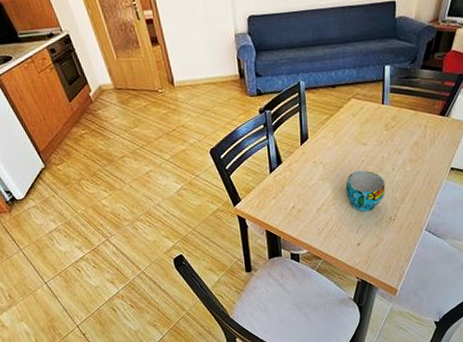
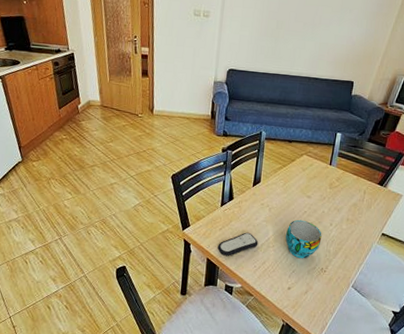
remote control: none [274,195,318,224] -> present [217,232,259,256]

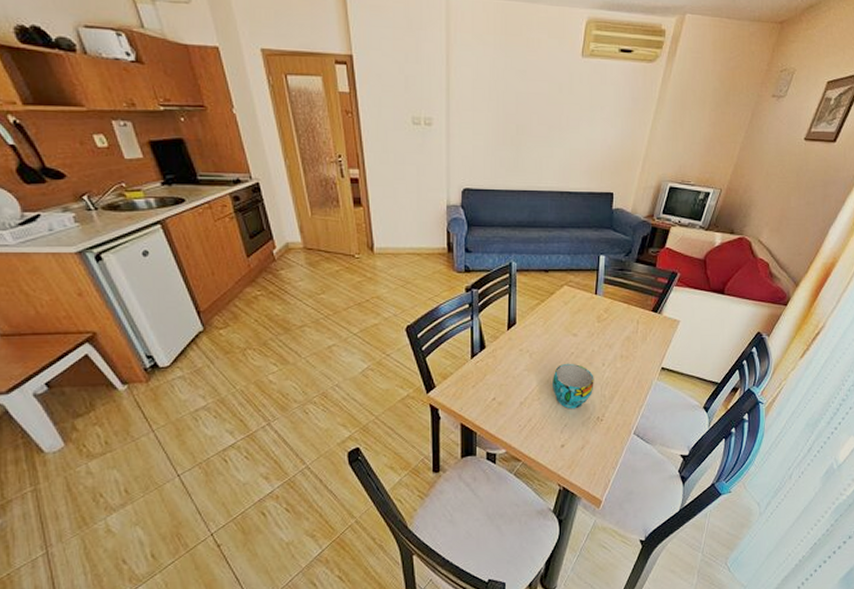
remote control: present [217,232,259,256] -> none [472,386,521,418]

